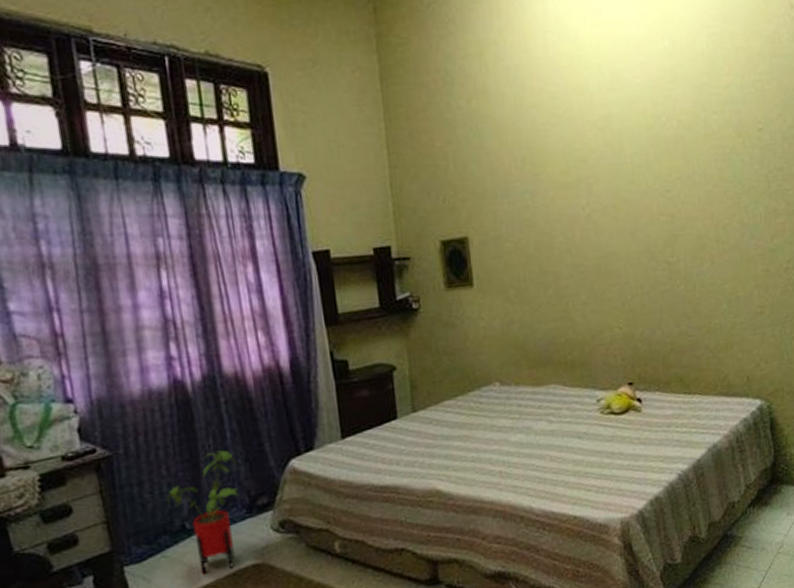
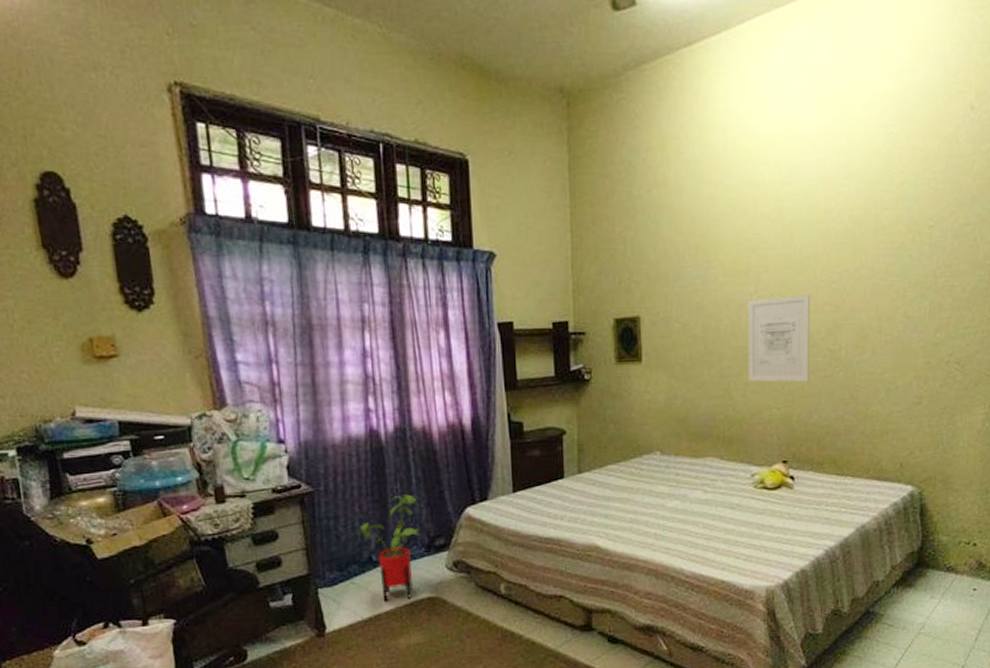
wall art: none [581,205,649,301] -> present [748,295,810,383]

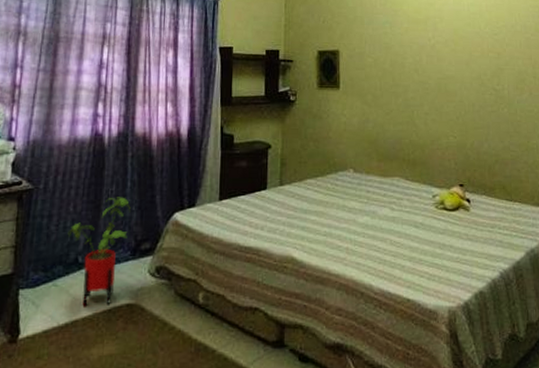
wall art: present [748,295,810,383] -> none [428,42,479,116]

